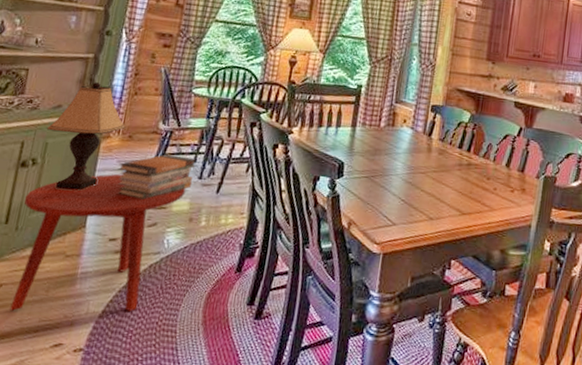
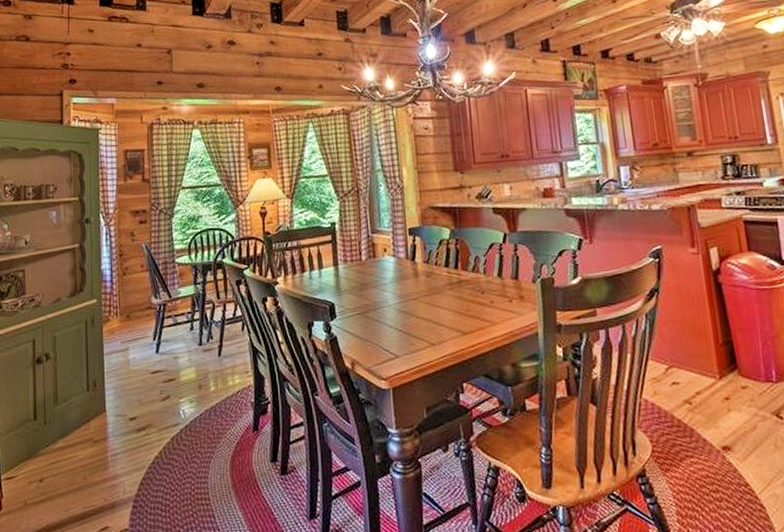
side table: present [9,174,186,312] -> none [46,354,190,502]
lamp: present [46,82,126,191] -> none [51,270,122,379]
book stack: present [117,154,196,200] -> none [123,326,194,375]

